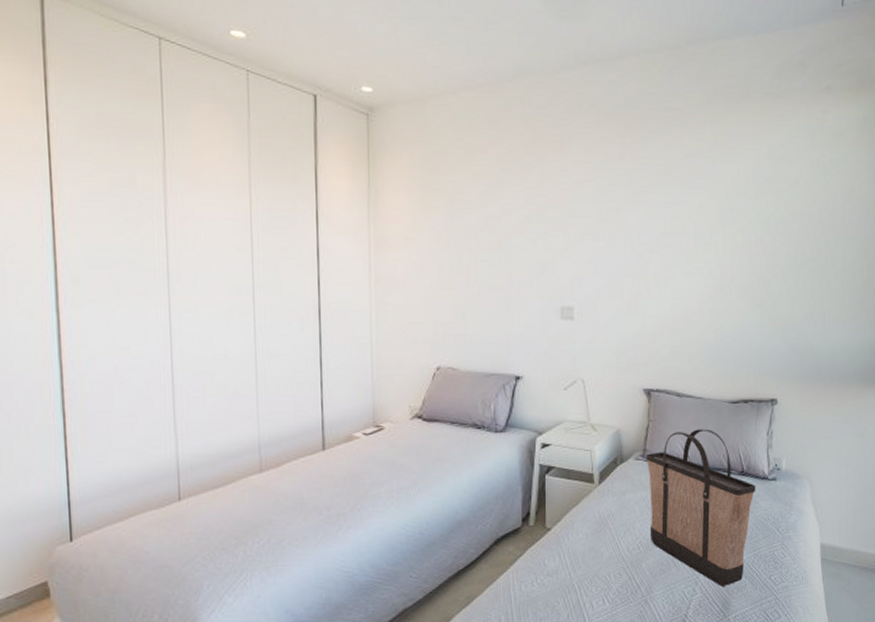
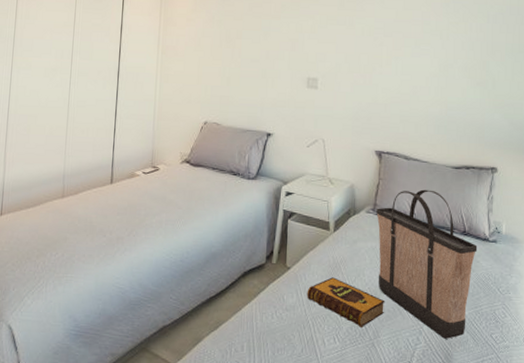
hardback book: none [571,534,658,585] -> present [307,277,385,327]

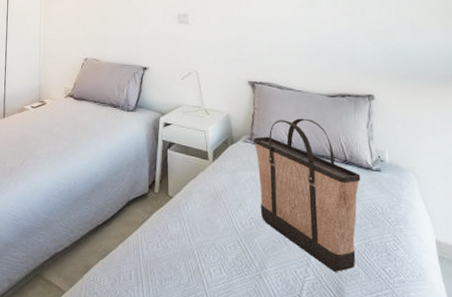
hardback book: present [307,277,385,327] -> none [190,206,269,258]

